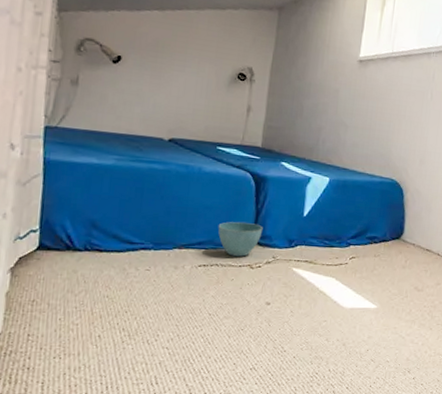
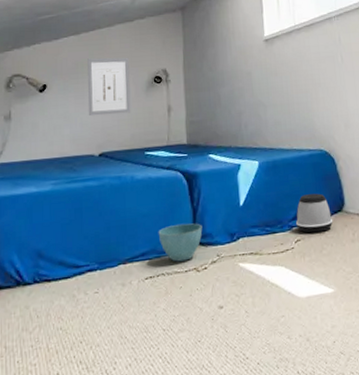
wall art: none [164,39,215,105] -> present [87,57,131,116]
speaker: none [353,217,390,254] -> present [295,193,333,234]

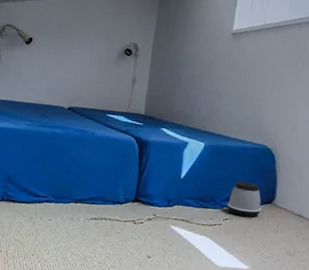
wall art: present [87,57,131,116] -> none [65,21,106,77]
plant pot: present [158,223,203,262] -> none [106,181,145,213]

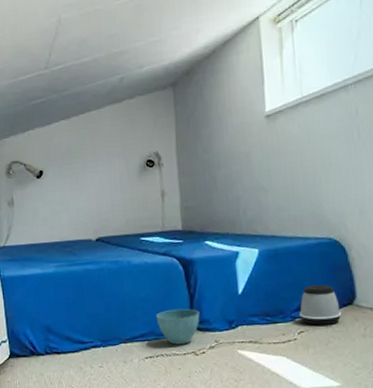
plant pot: none [106,181,145,213] -> present [156,309,200,345]

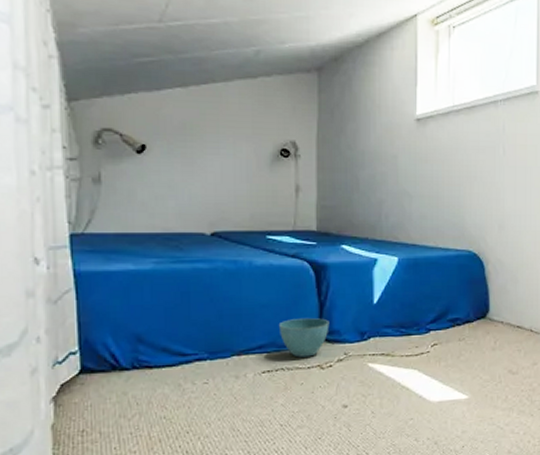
speaker: present [298,284,342,326] -> none [433,297,475,338]

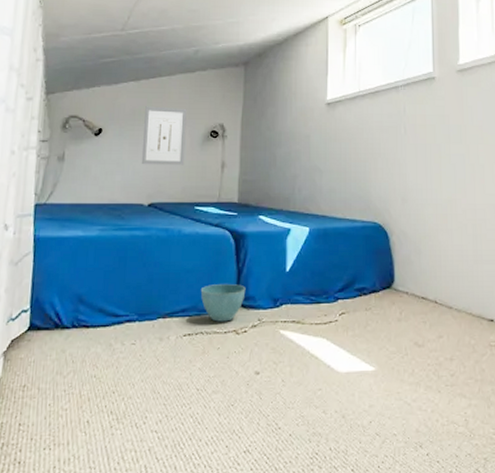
wall art: none [198,118,251,189] -> present [142,106,187,166]

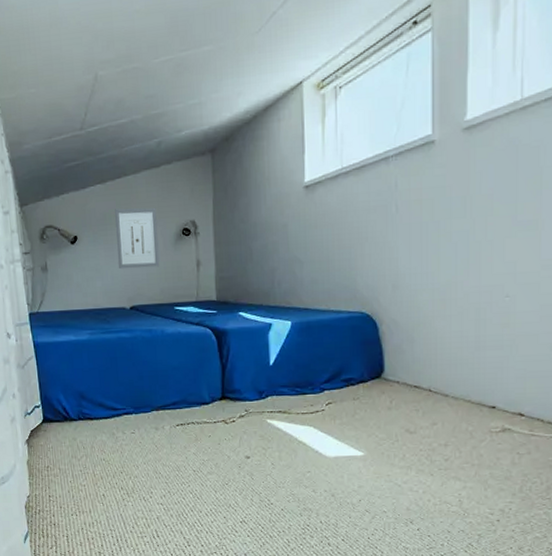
plant pot: present [200,284,246,322] -> none [188,379,231,413]

